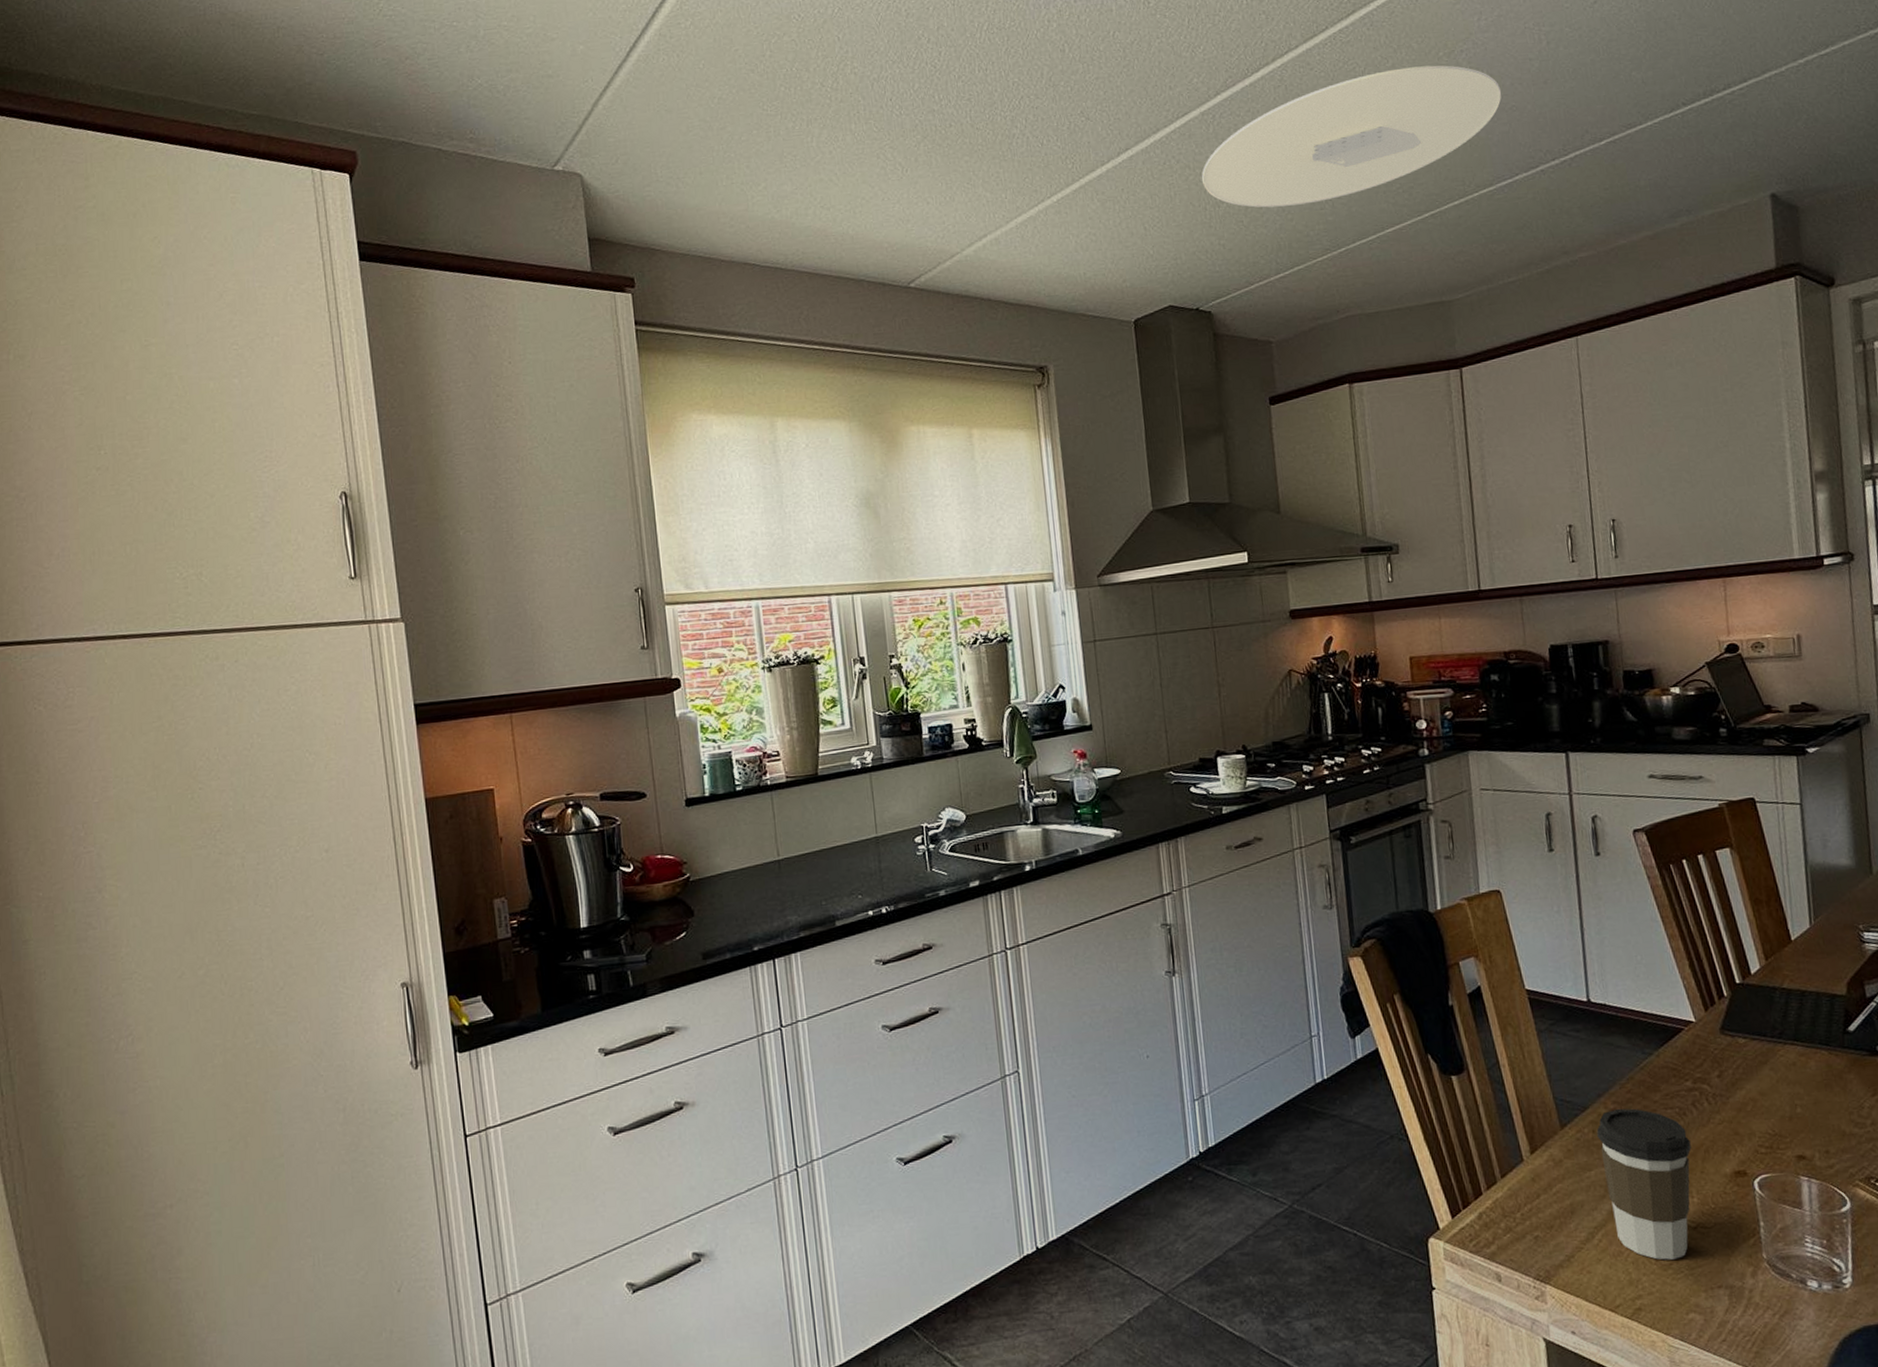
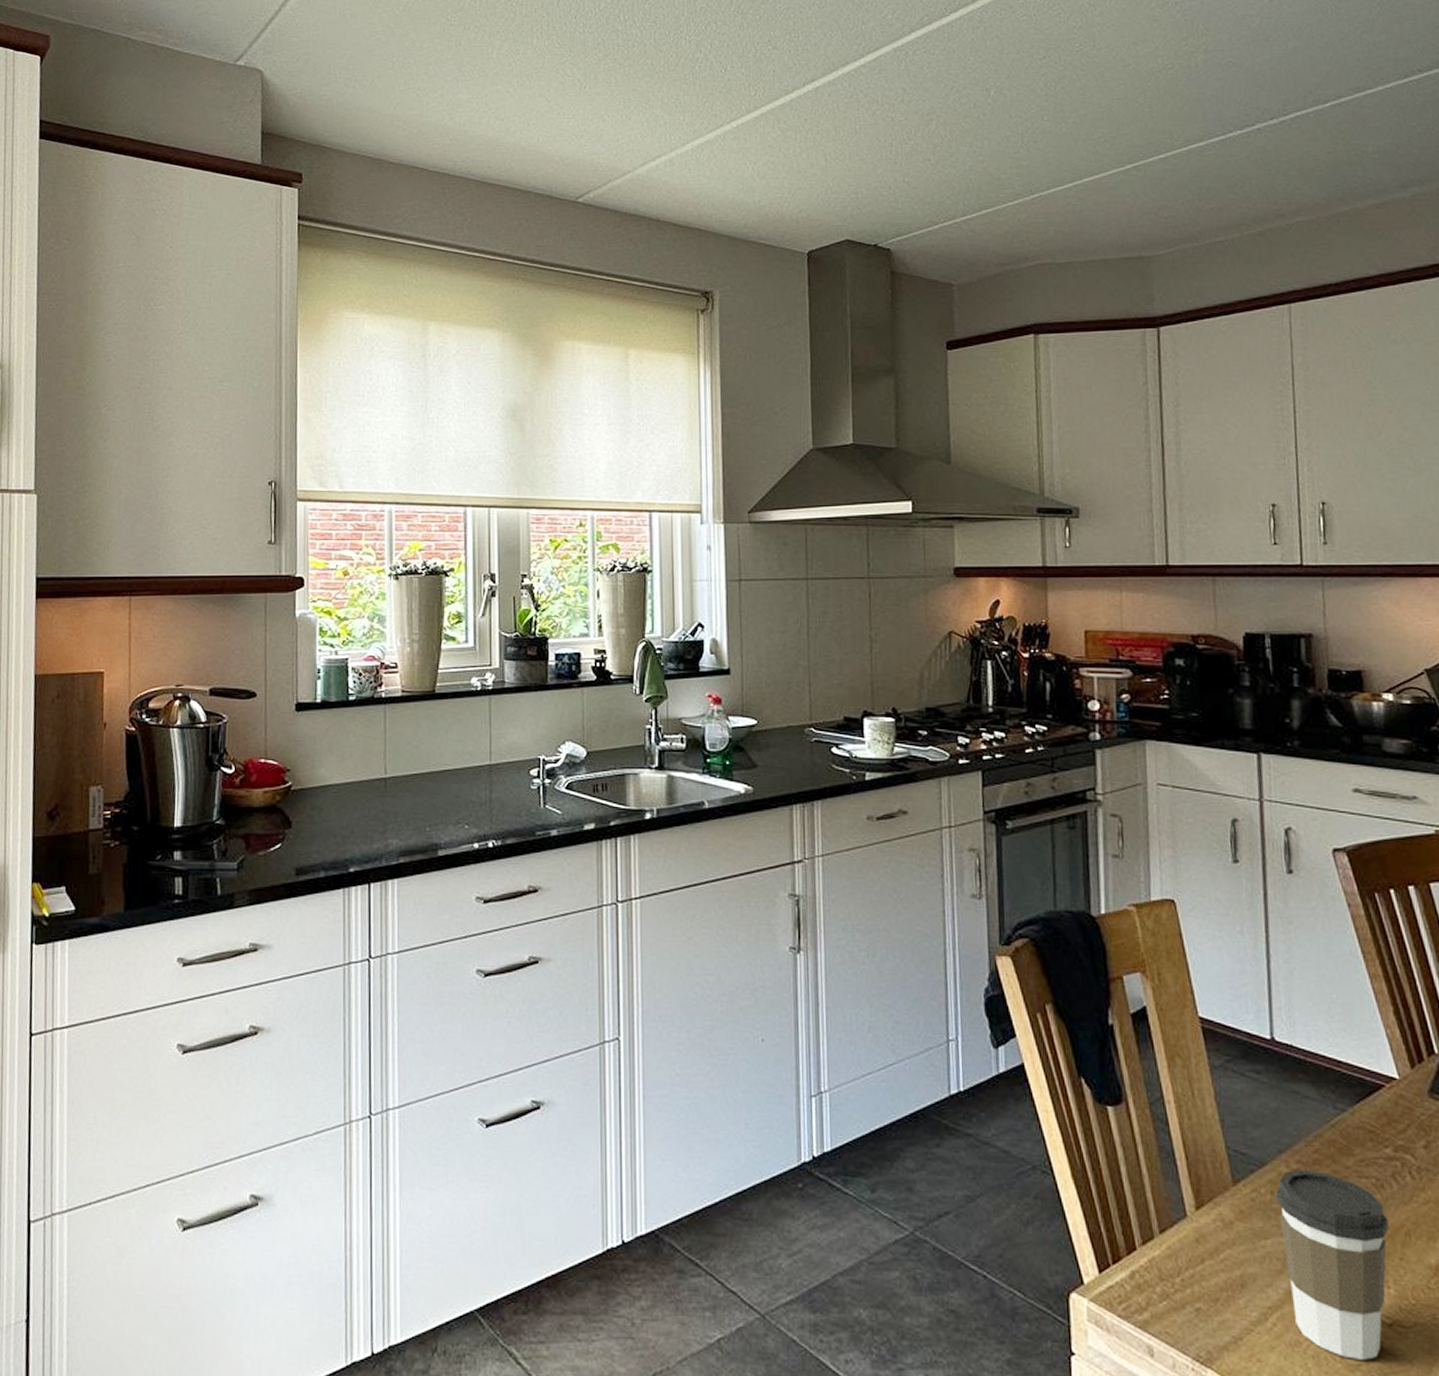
ceiling light: present [1201,65,1502,208] -> none [889,15,1218,148]

